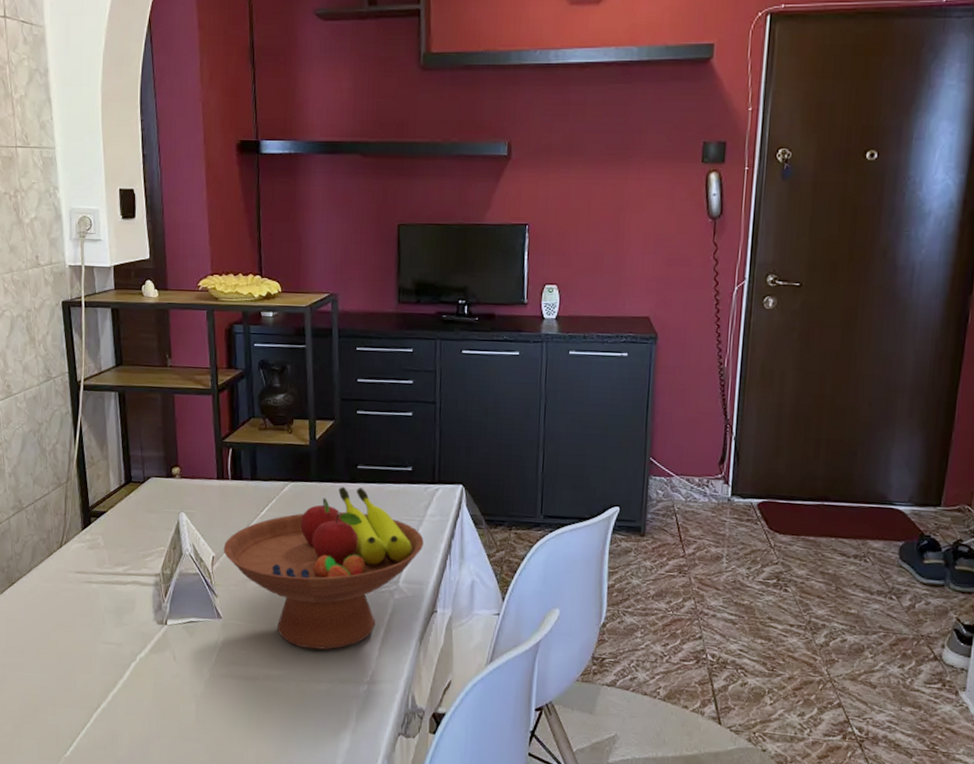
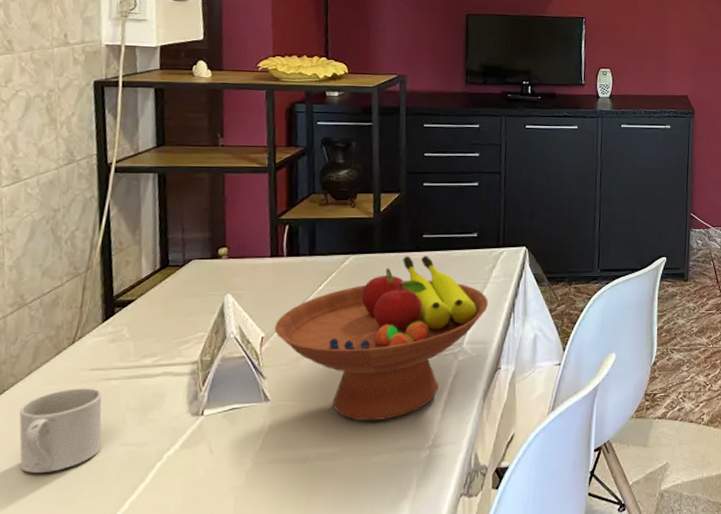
mug: none [25,587,88,659] -> present [19,388,102,474]

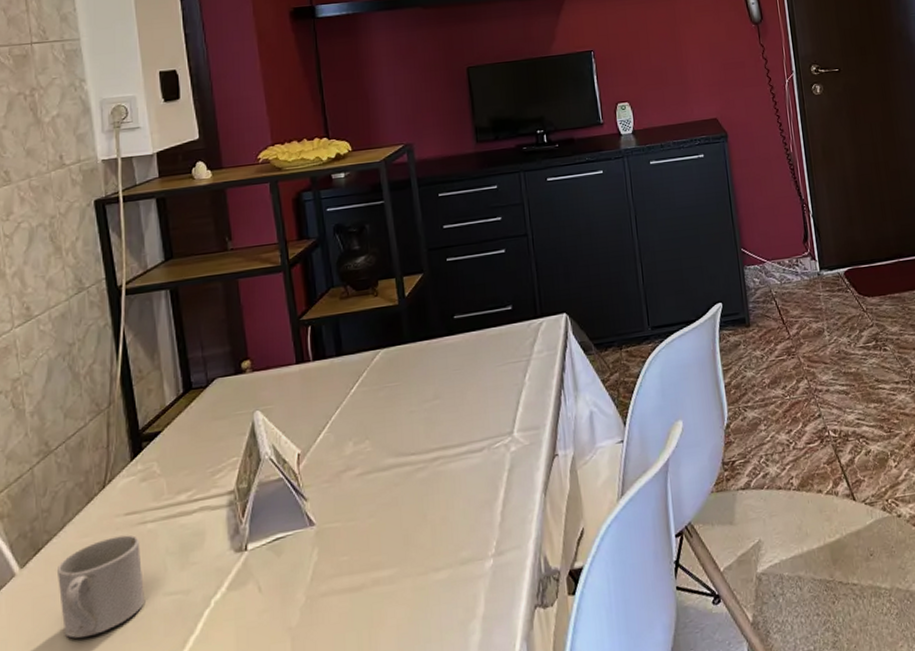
fruit bowl: present [274,256,488,422] -> none [310,338,535,535]

